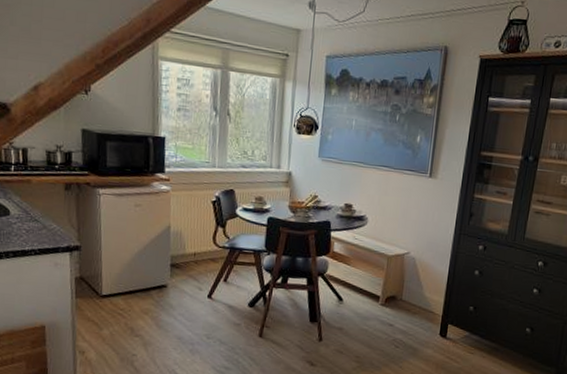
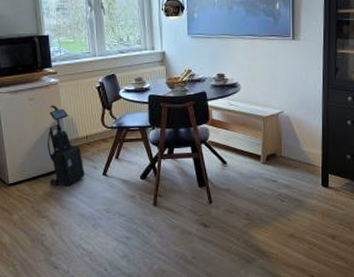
vacuum cleaner: none [147,214,188,305] -> present [47,105,85,186]

